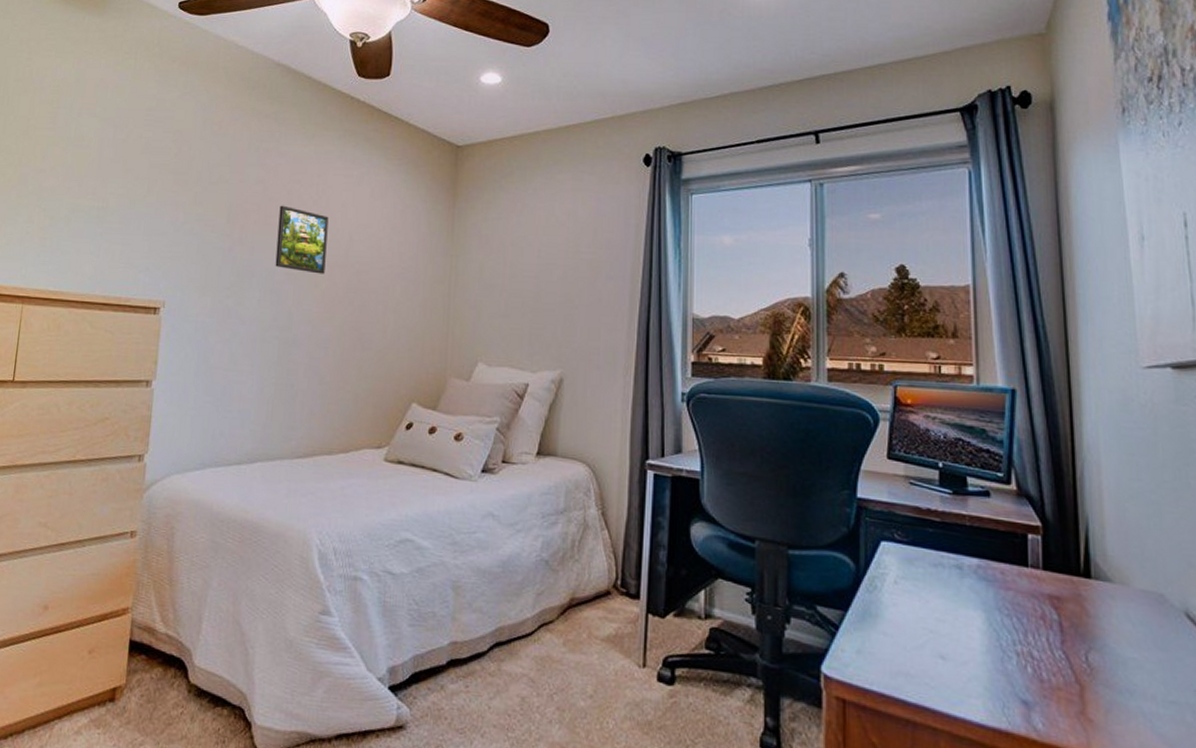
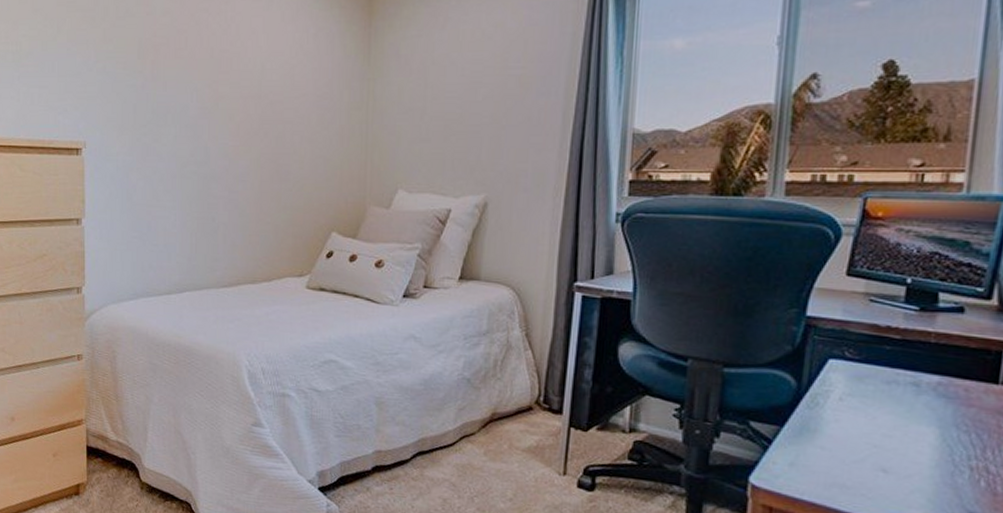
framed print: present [275,205,329,274] -> none [188,36,239,107]

